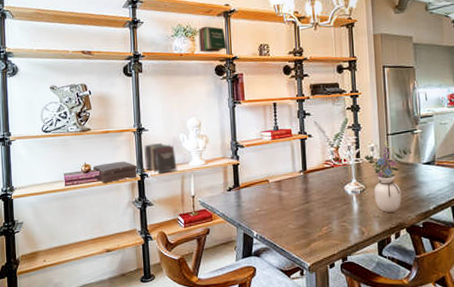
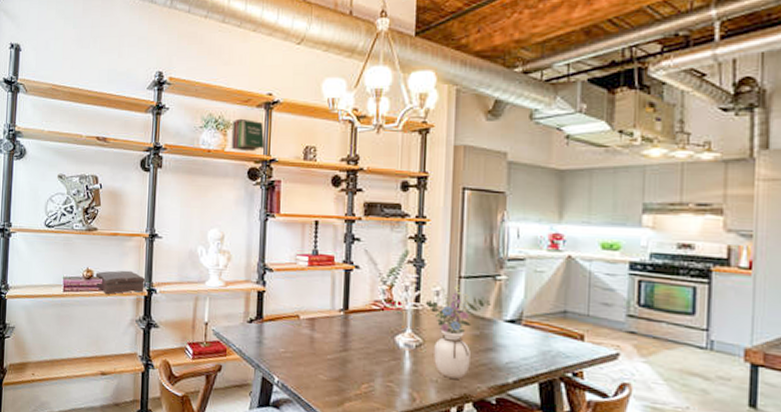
books: present [143,142,177,174] -> none [153,253,191,292]

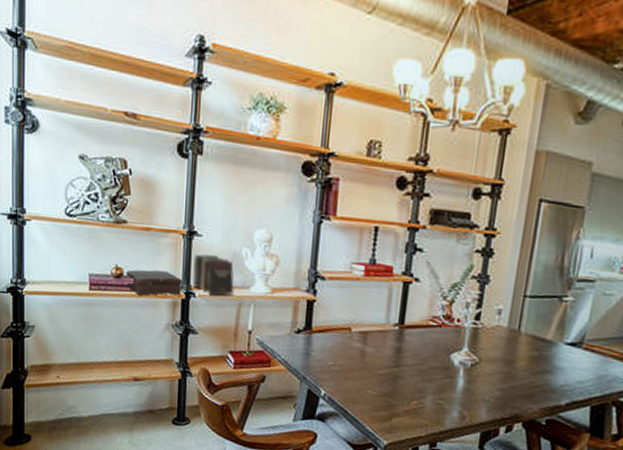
books: none [153,253,191,292] -> present [191,254,234,296]
books: present [231,118,265,152] -> none [284,101,324,143]
bouquet: present [425,284,491,379] -> none [485,303,554,399]

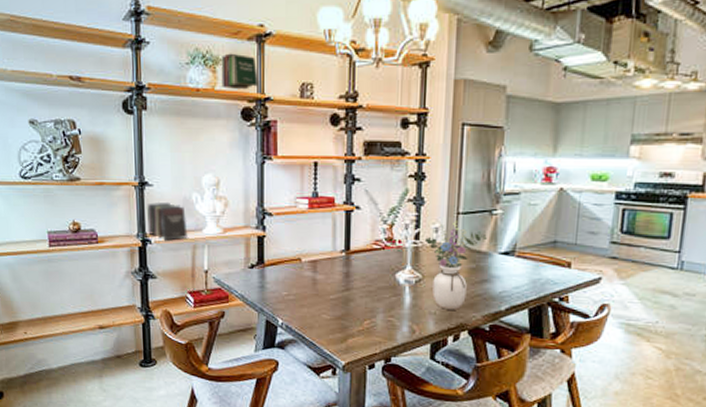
decorative box: present [126,269,183,296] -> none [83,221,139,247]
books: none [284,101,324,143] -> present [221,53,258,90]
bouquet: none [485,303,554,399] -> present [424,220,487,310]

